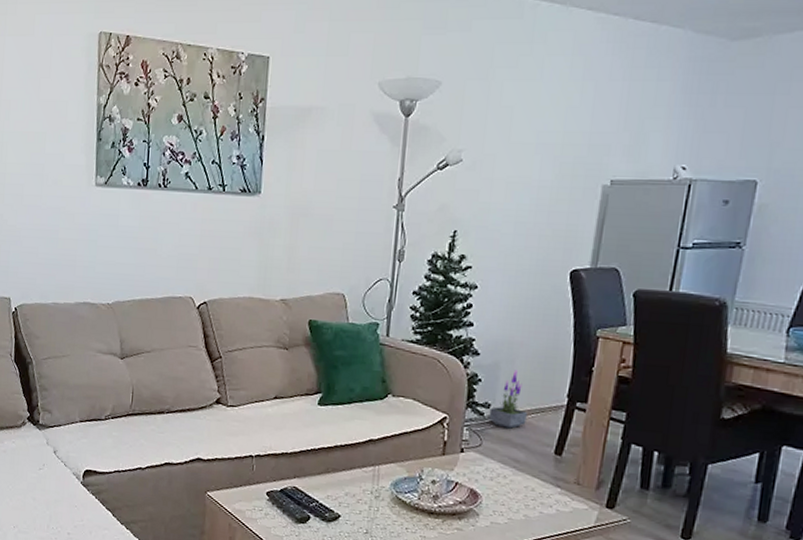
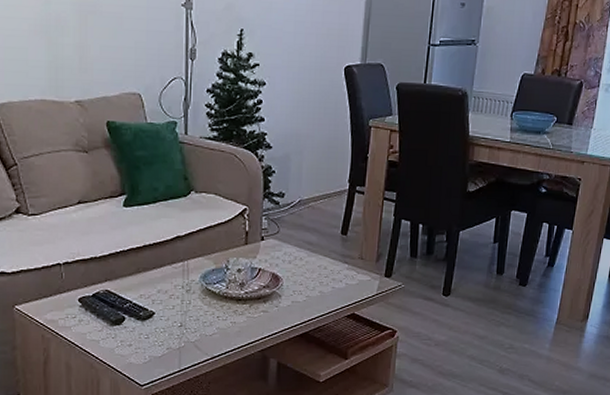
potted plant: present [488,370,527,429] -> none [284,160,316,215]

